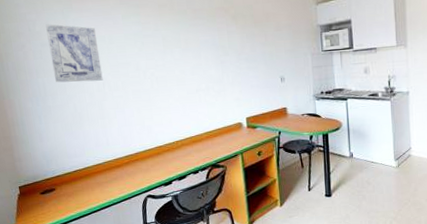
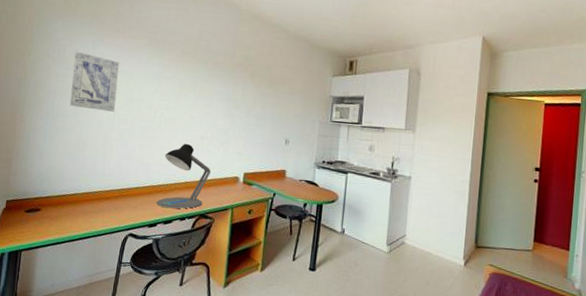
desk lamp: none [164,99,213,165] -> present [156,144,211,209]

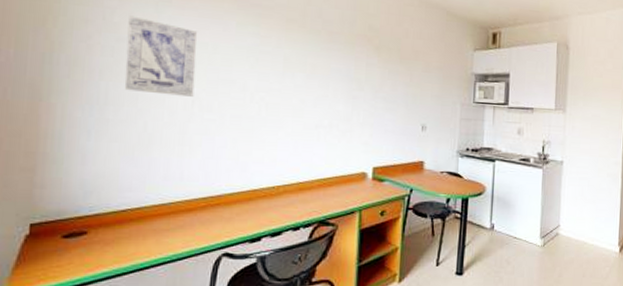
desk lamp: present [156,144,211,209] -> none [259,135,330,217]

